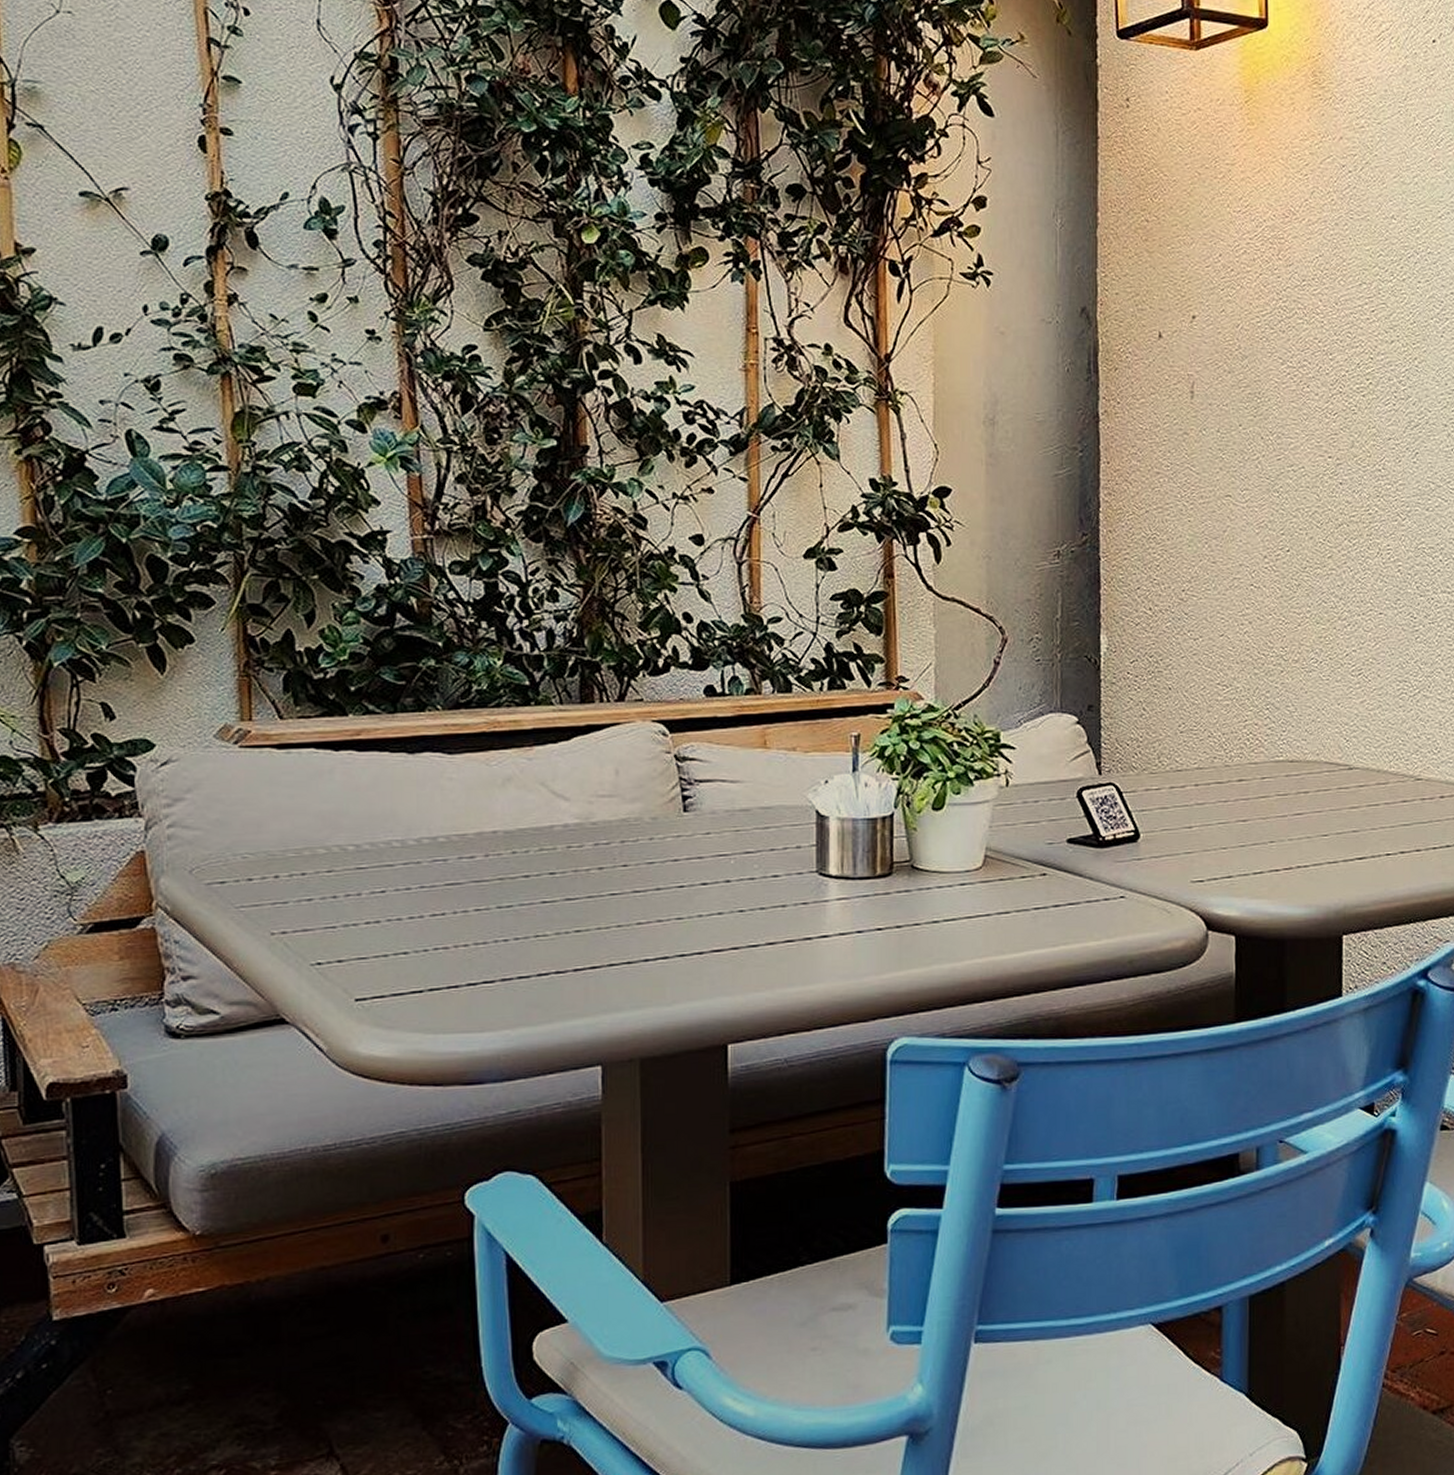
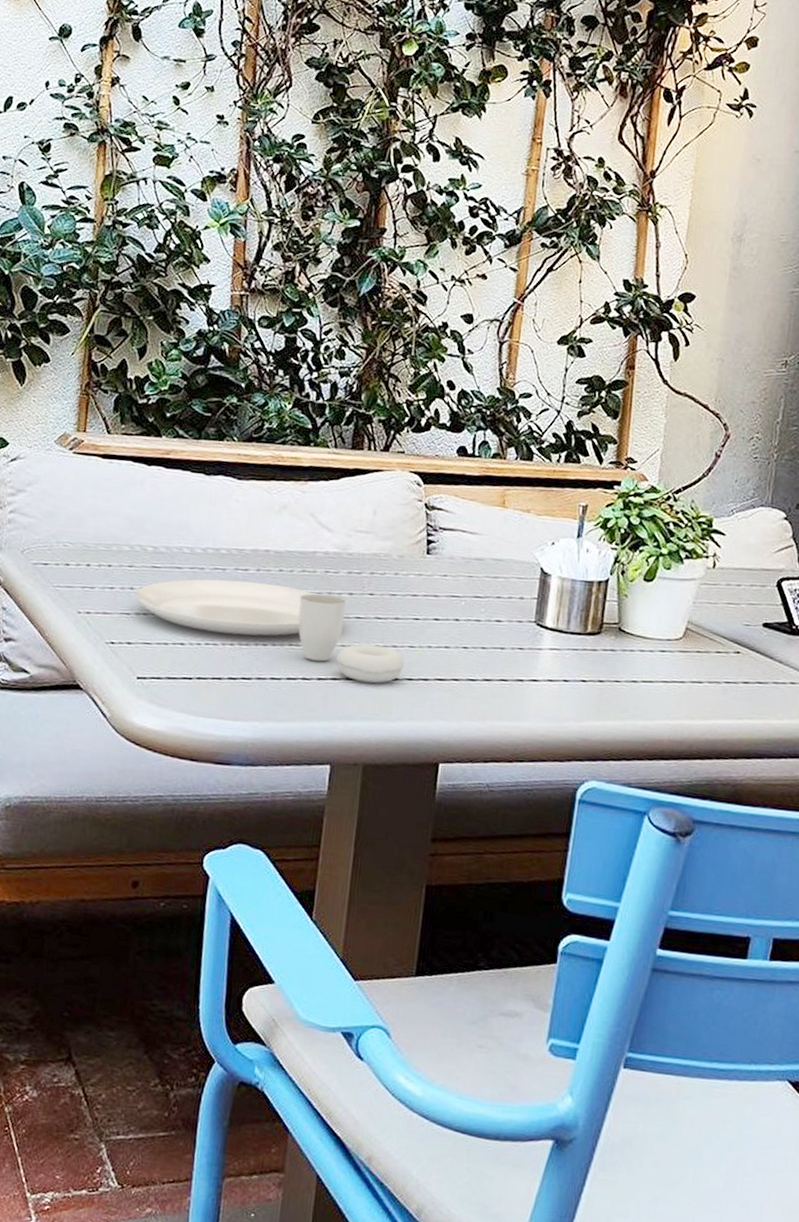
plate: none [338,869,562,934] -> present [134,579,319,636]
cup: none [541,873,674,965] -> present [297,593,405,683]

